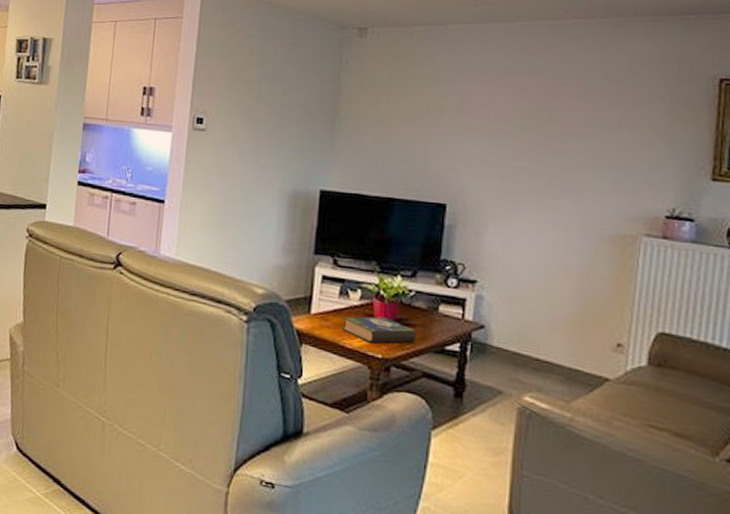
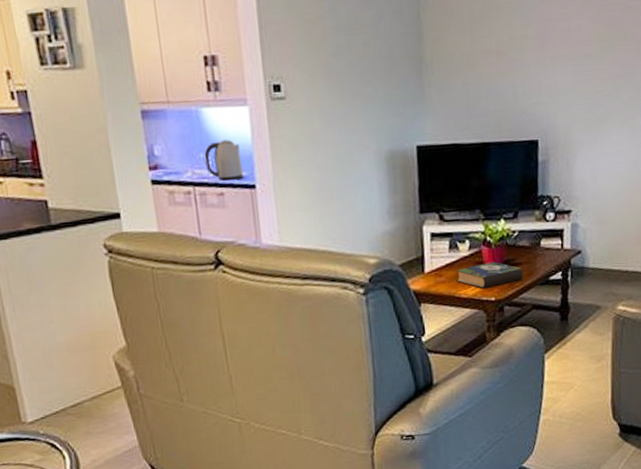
kettle: none [125,157,158,194] -> present [204,140,244,182]

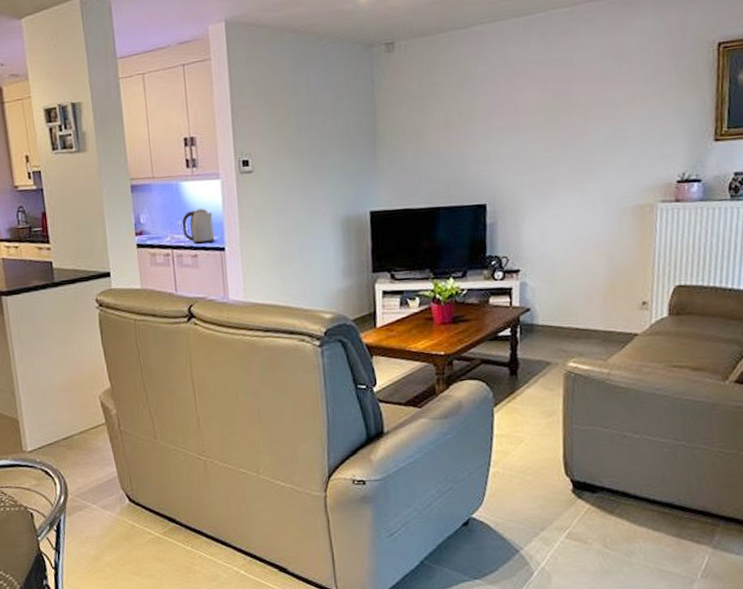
book: present [456,262,523,289] -> none [407,318,472,343]

